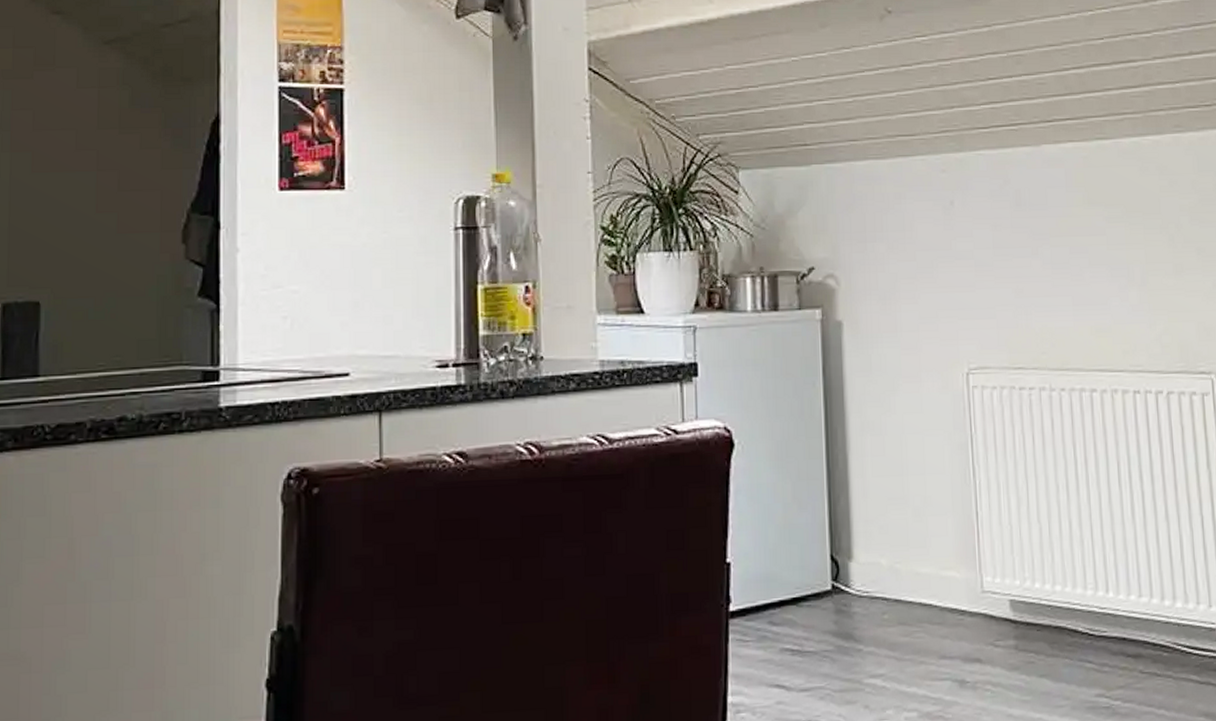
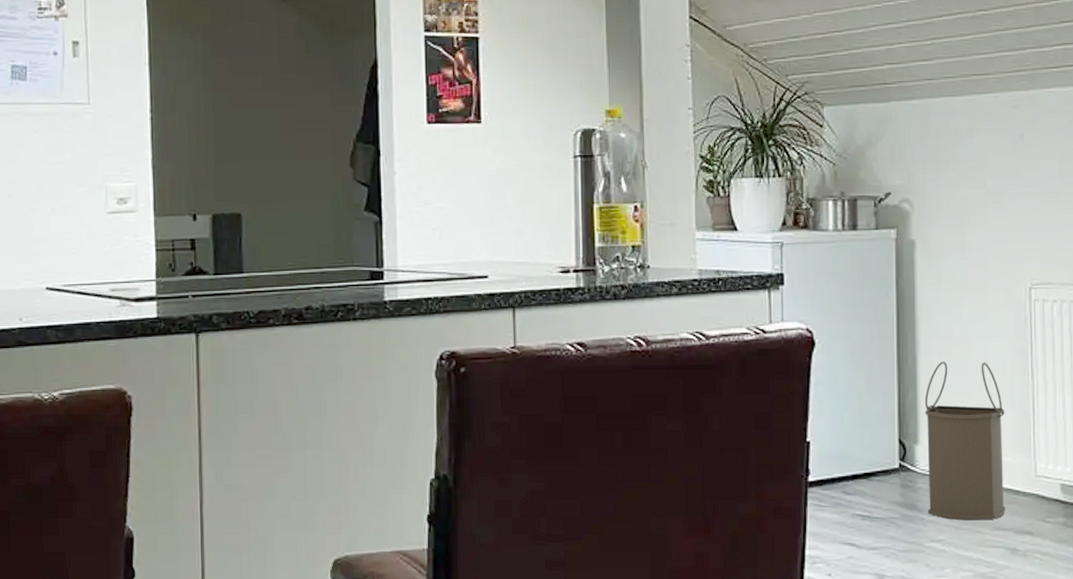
basket: none [858,460,952,650] -> present [924,361,1006,521]

